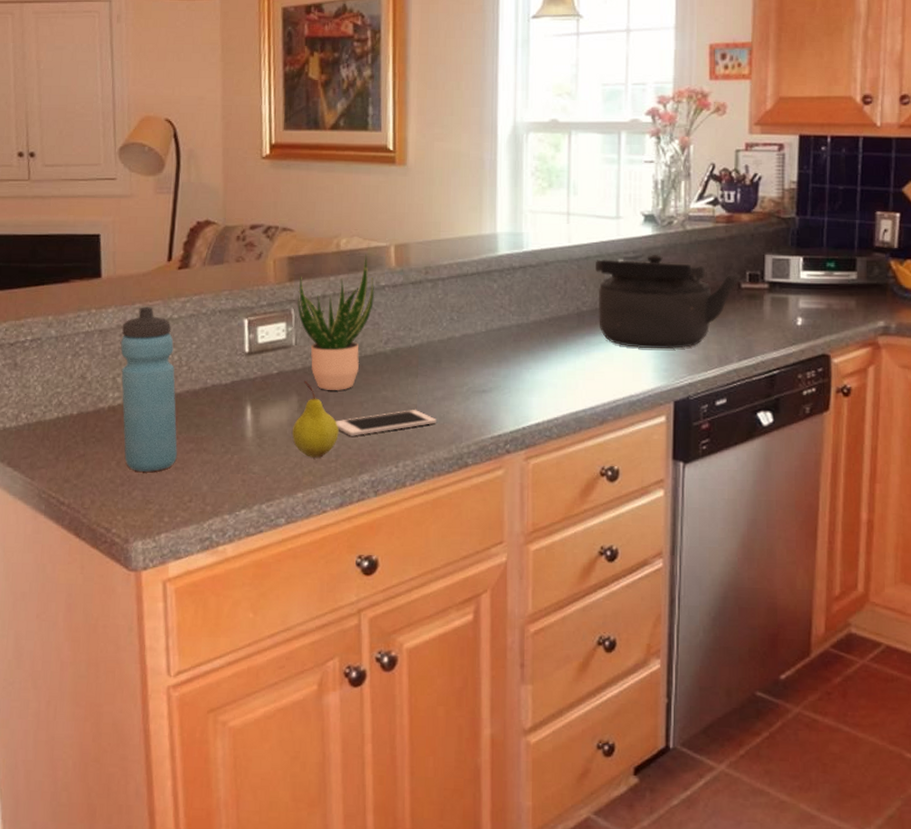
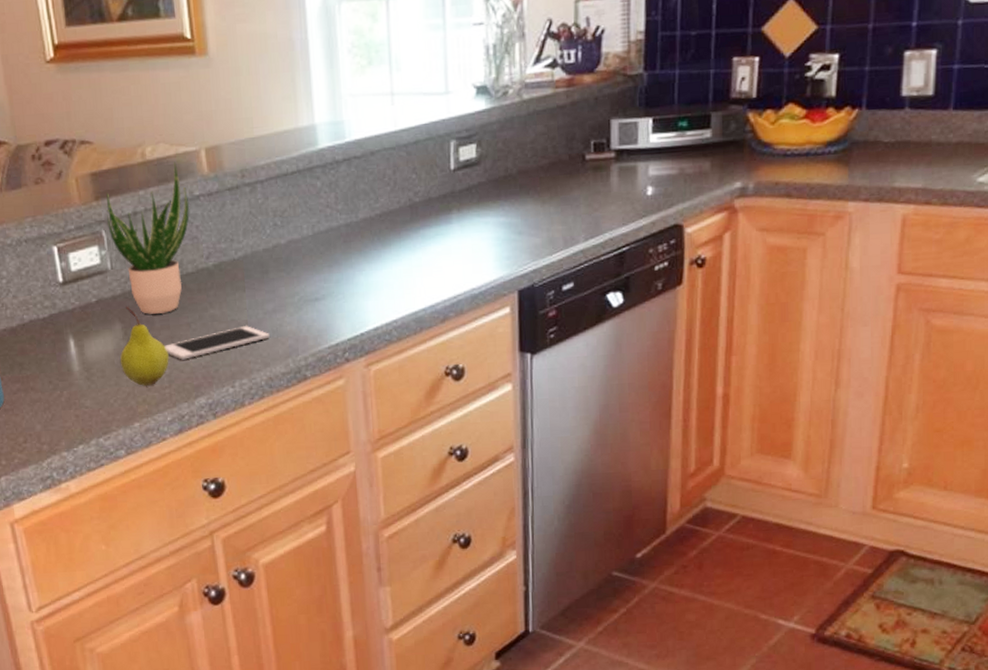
kettle: present [596,254,742,350] -> none [426,130,586,238]

